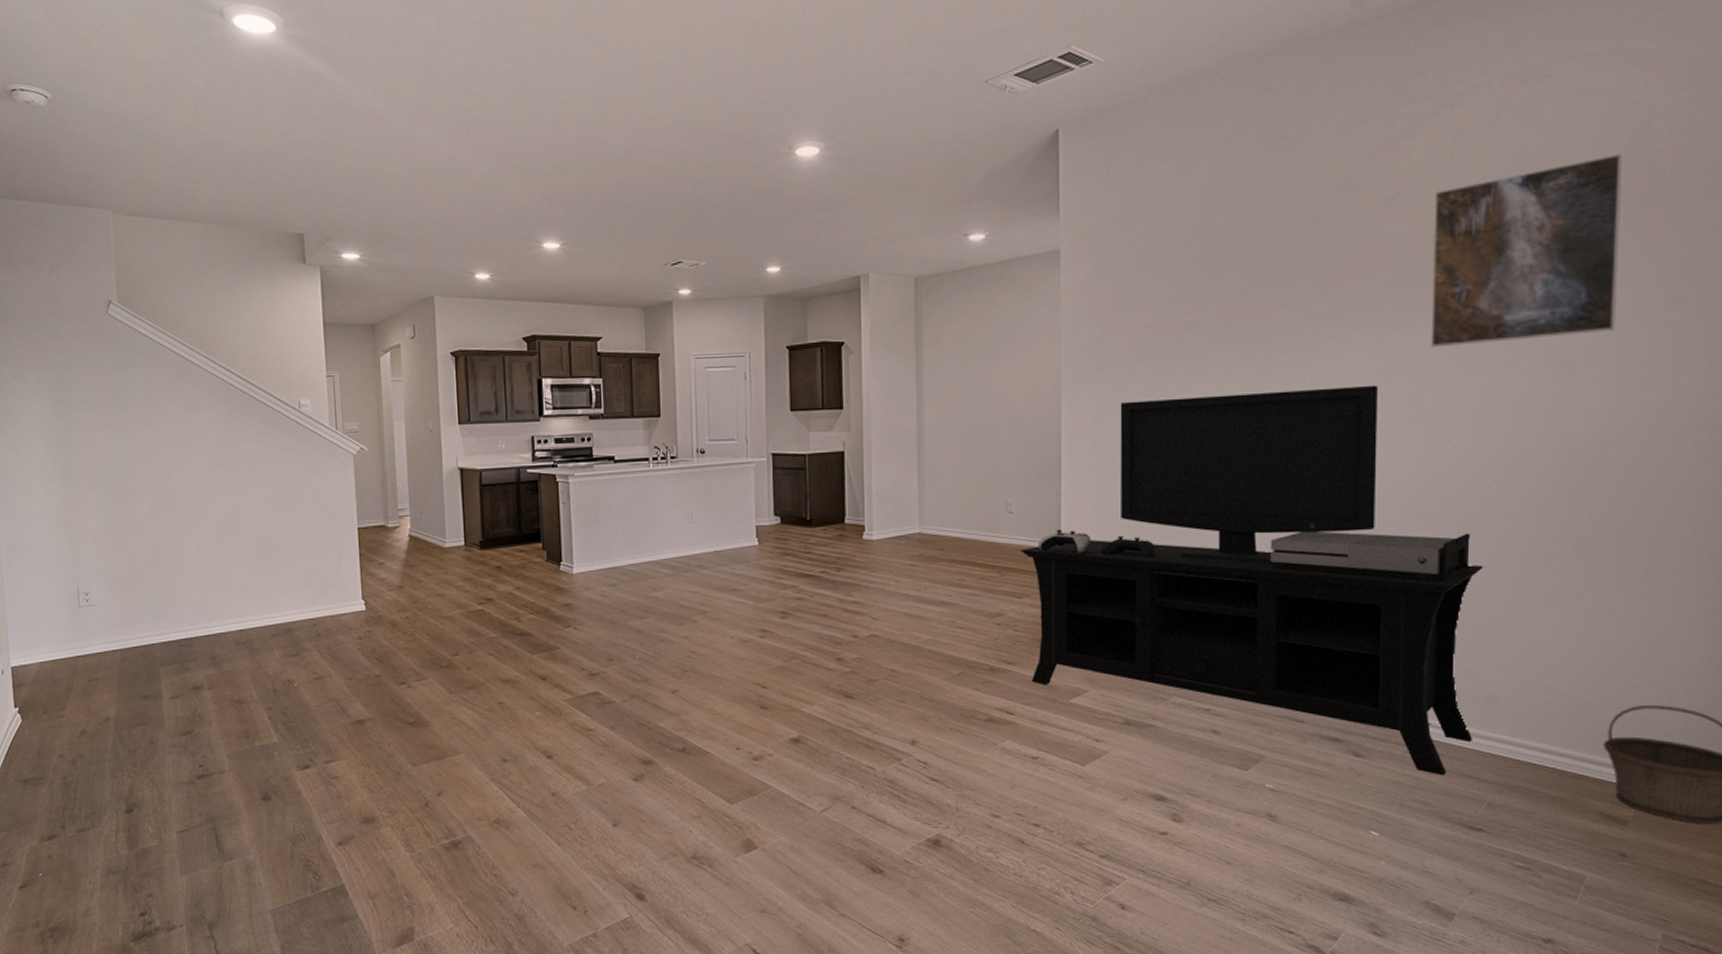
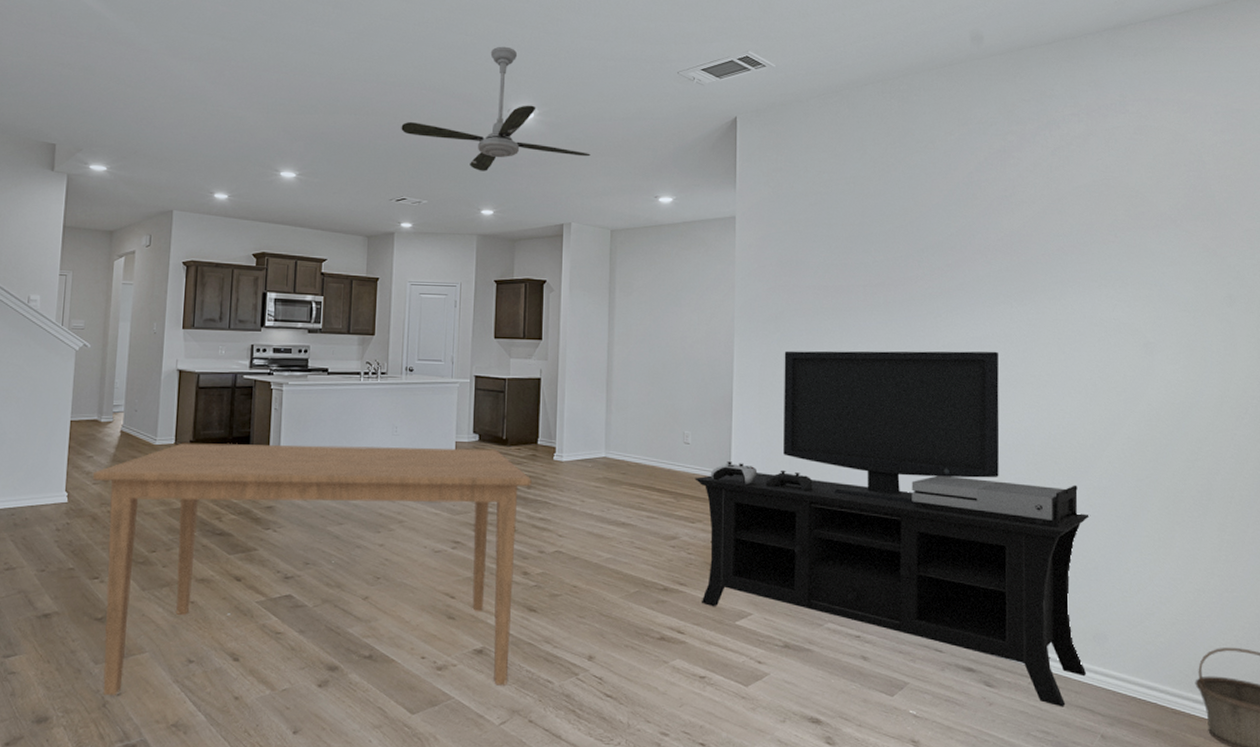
dining table: none [387,531,841,795] -> present [93,443,532,695]
ceiling fan: none [670,70,887,223] -> present [401,46,591,171]
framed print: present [1431,153,1623,348] -> none [1039,177,1185,324]

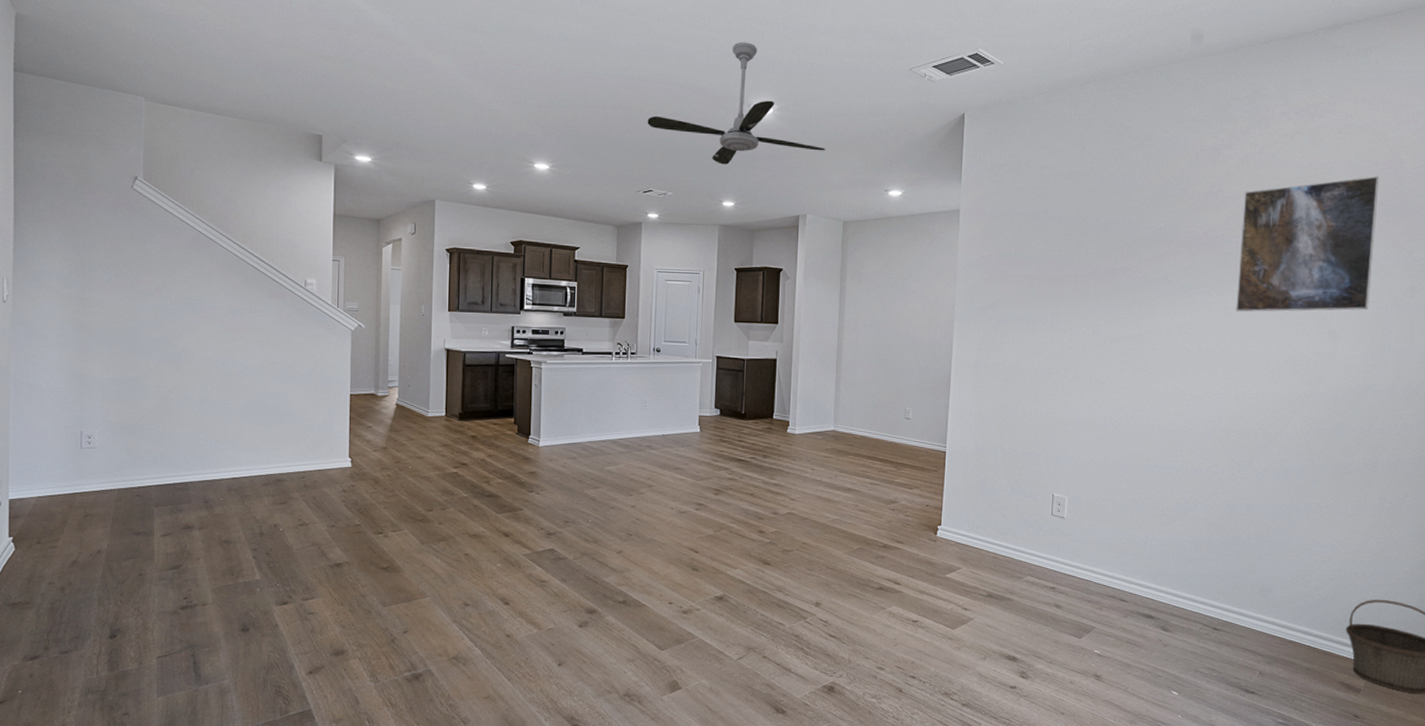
dining table: present [93,443,532,695] -> none [373,415,767,633]
media console: present [694,350,1091,707] -> none [914,335,1267,649]
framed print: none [1039,177,1185,324] -> present [1236,175,1380,312]

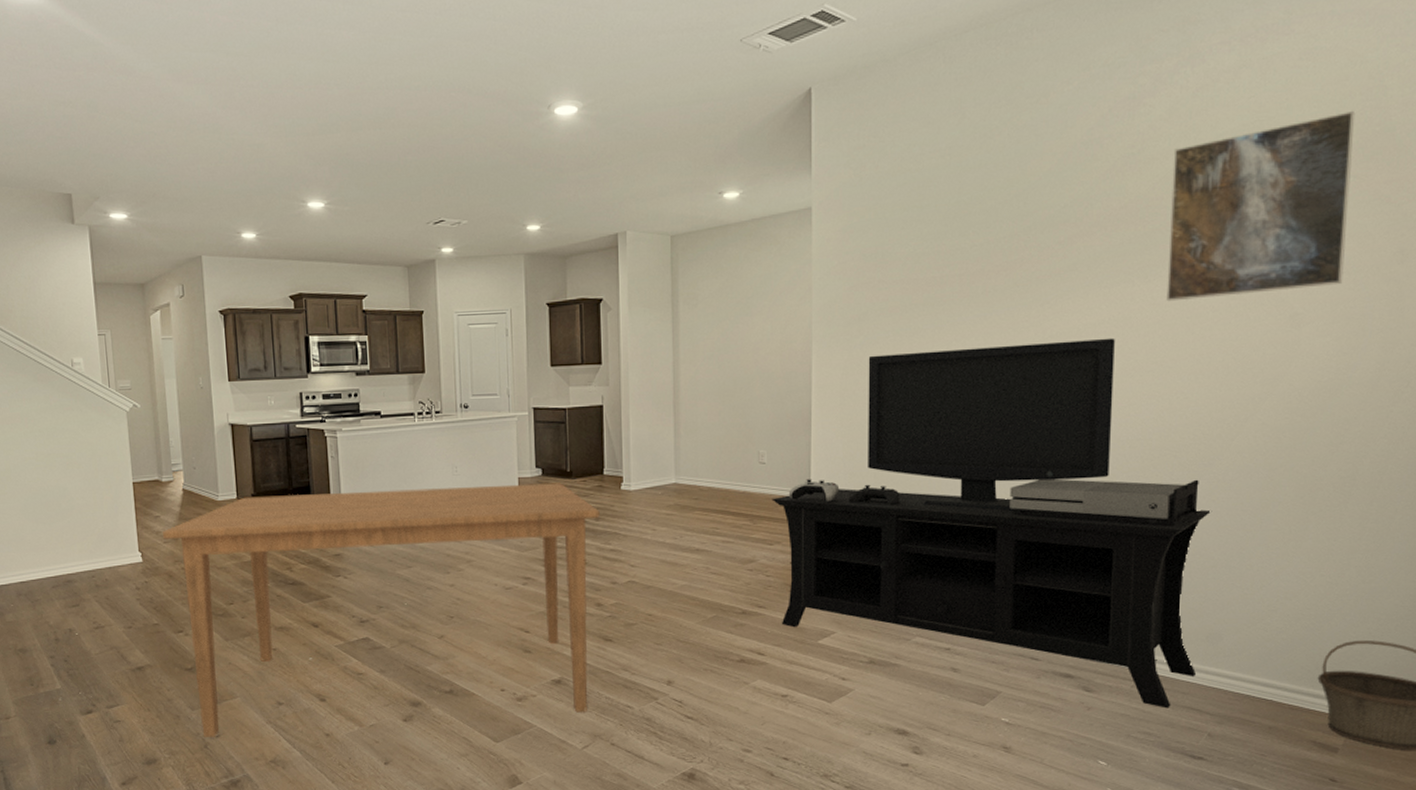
dining table: none [373,415,767,633] -> present [163,483,600,737]
ceiling fan: present [647,42,826,165] -> none [431,29,644,181]
media console: none [914,335,1267,649] -> present [771,338,1212,709]

